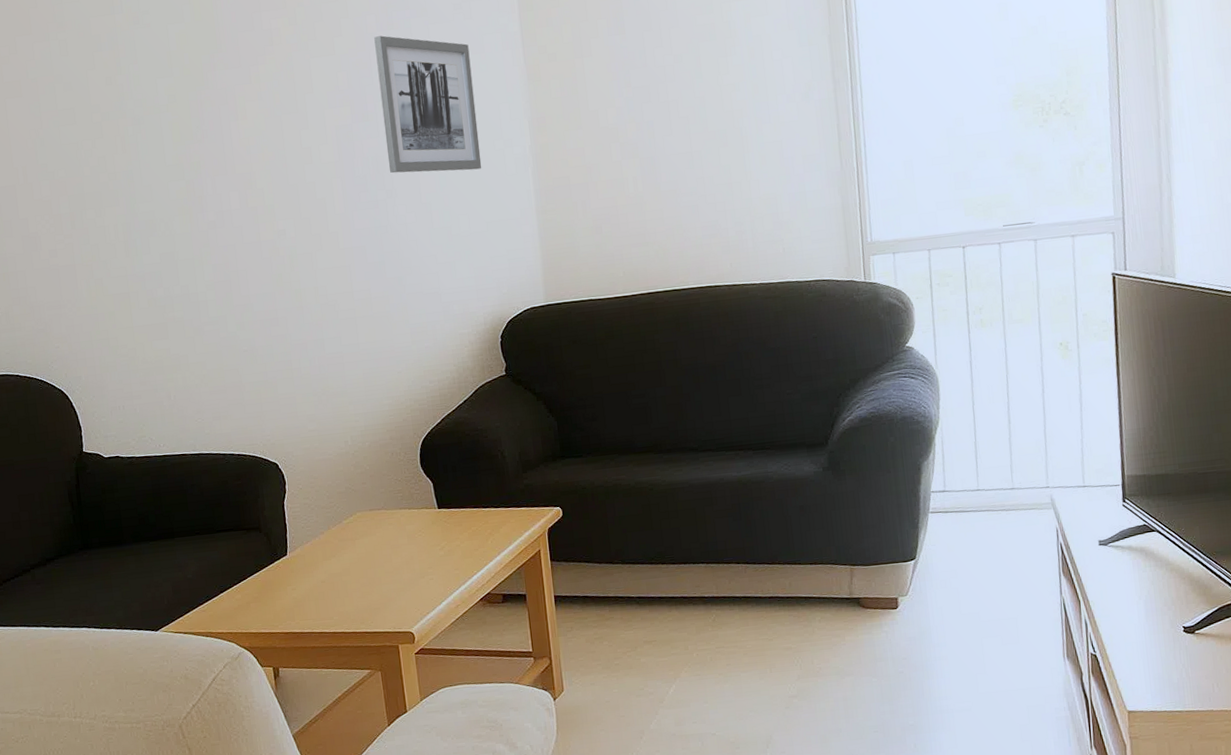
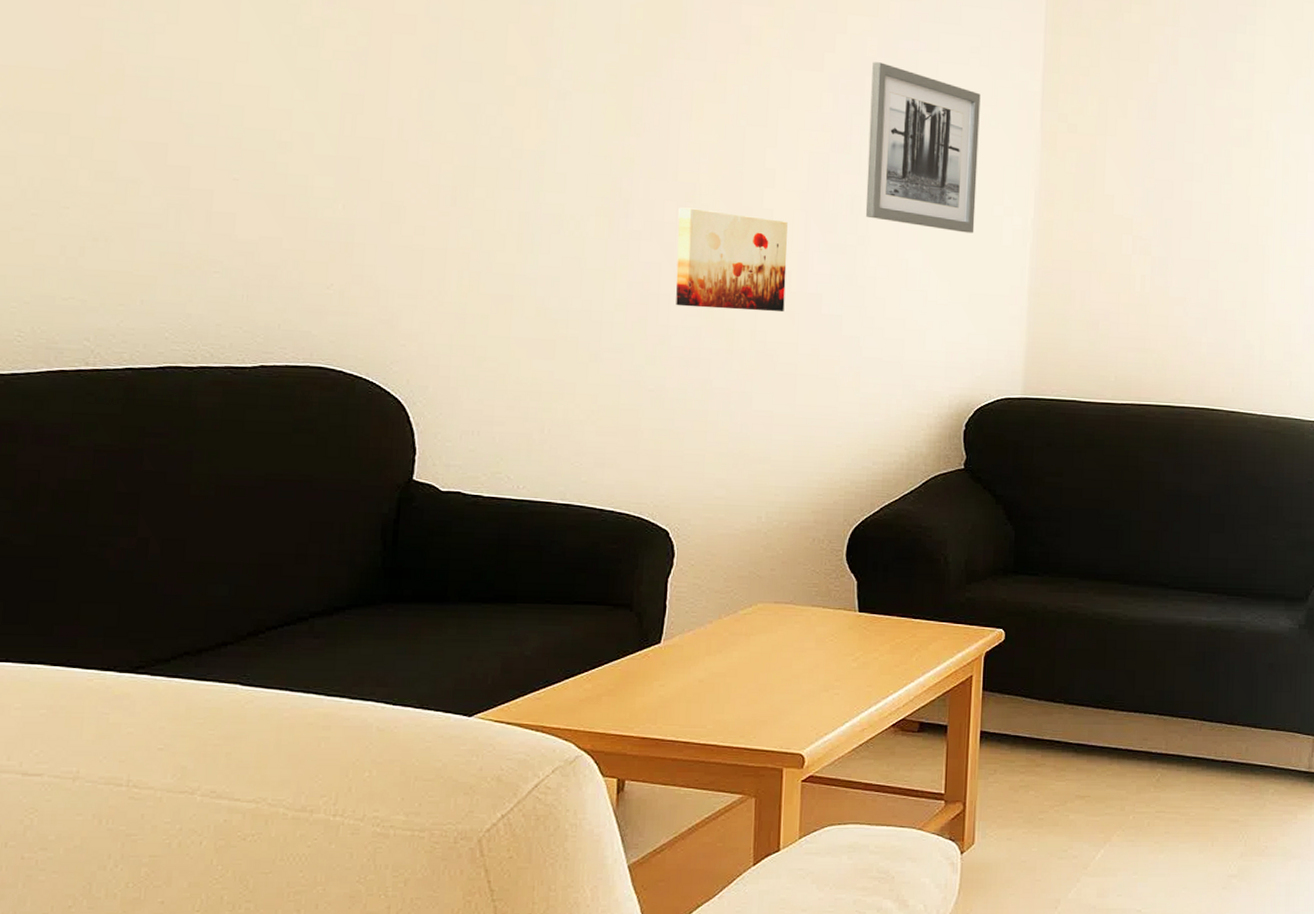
wall art: none [241,190,337,278] -> present [676,207,788,313]

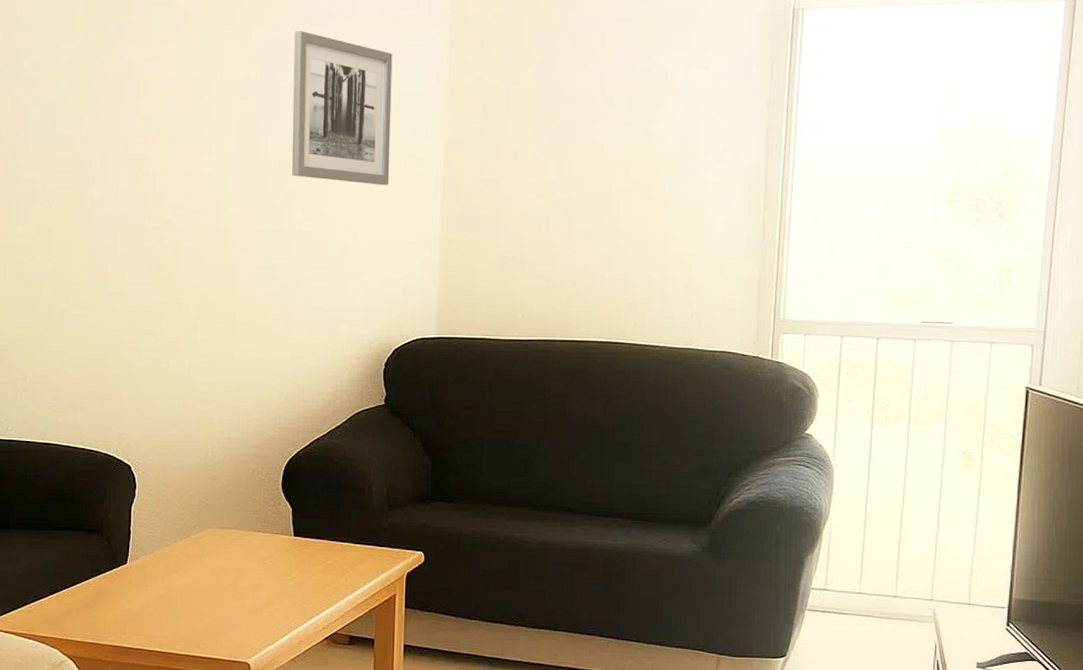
wall art: present [676,207,788,313] -> none [130,176,224,267]

